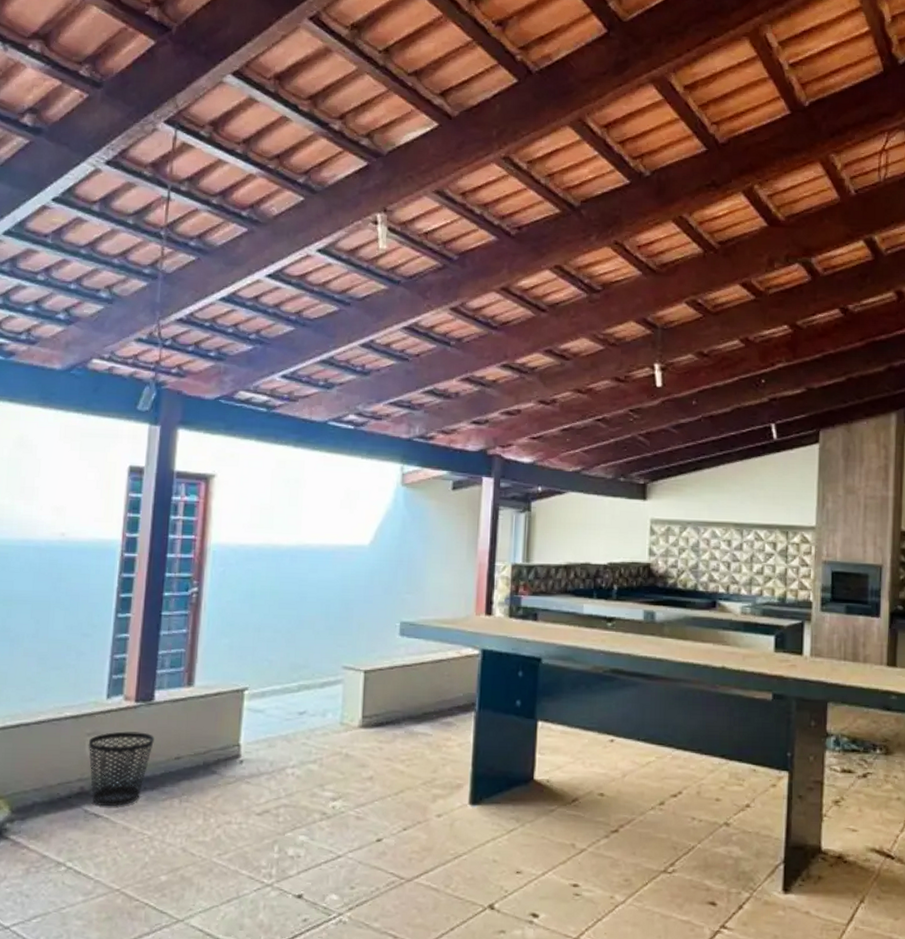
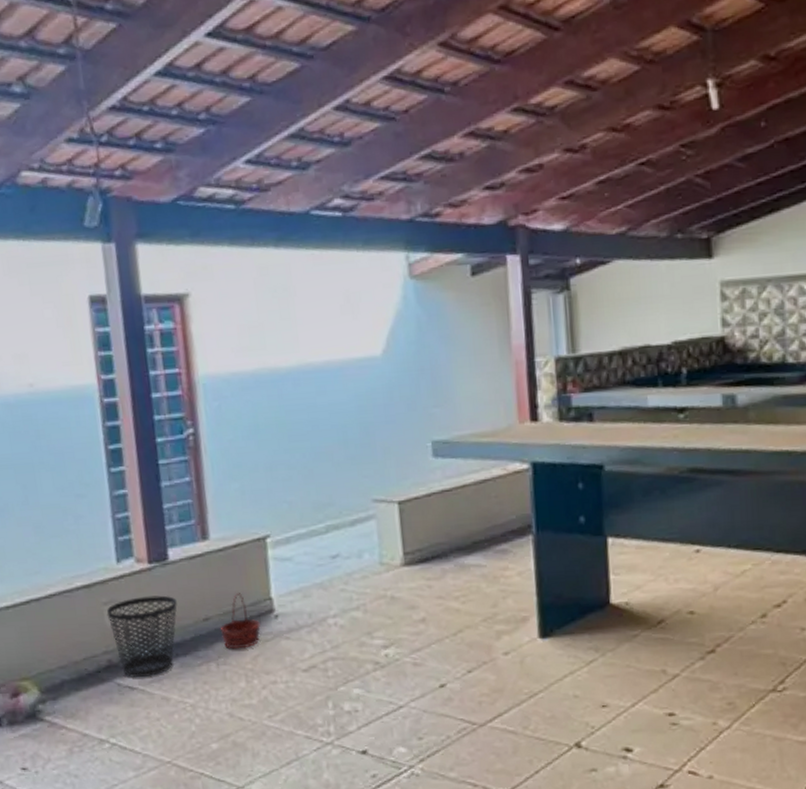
basket: none [188,737,226,789] -> present [220,593,261,650]

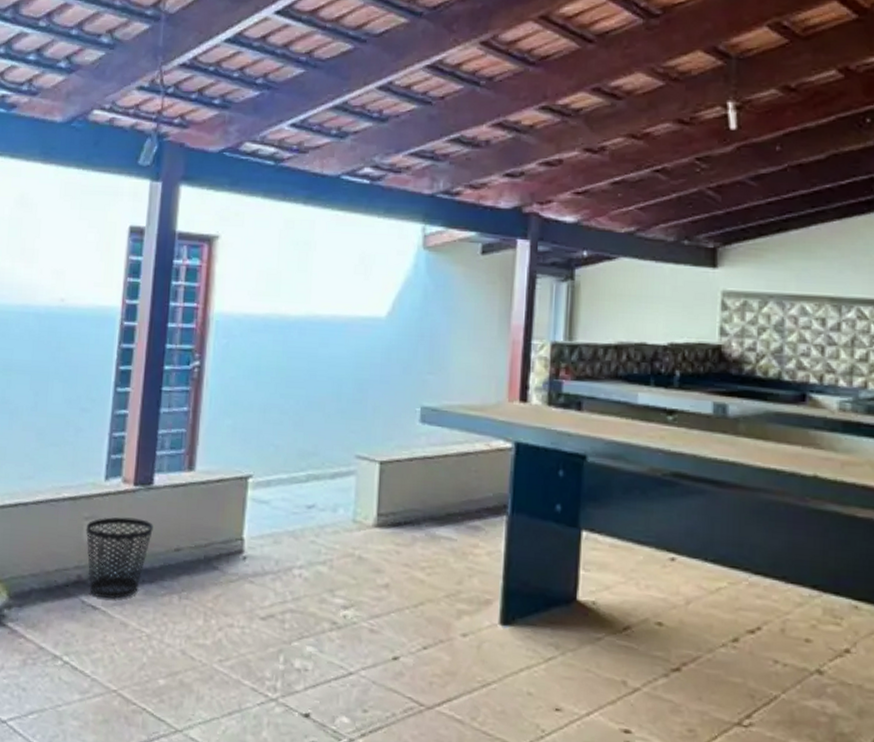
basket: present [220,593,261,650] -> none [188,528,228,586]

